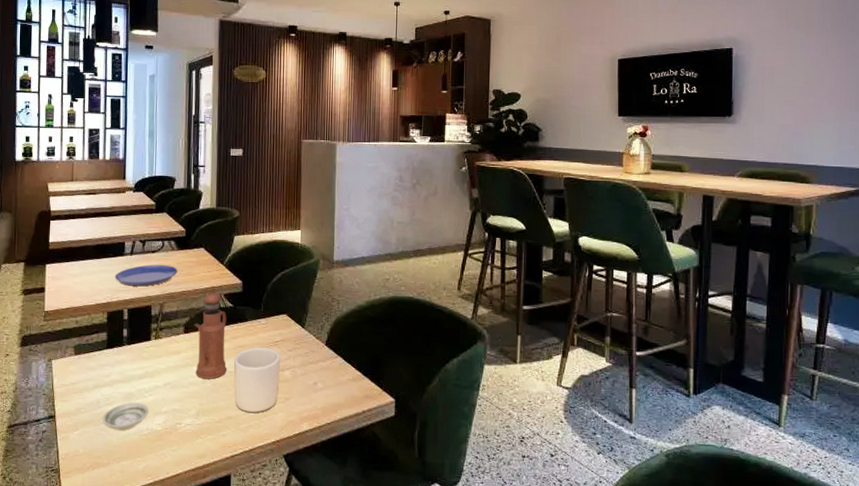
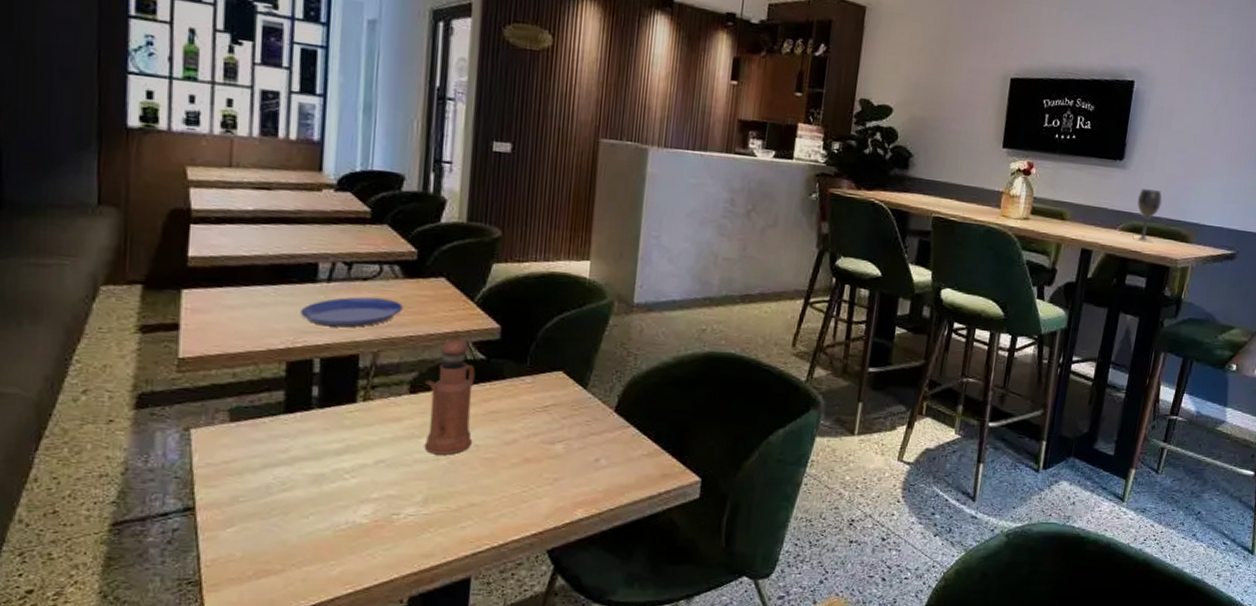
saucer: present [102,402,149,430] -> none [274,486,351,525]
mug: present [233,347,280,414] -> none [481,412,551,499]
wine glass: none [751,139,776,186] -> present [1132,189,1162,243]

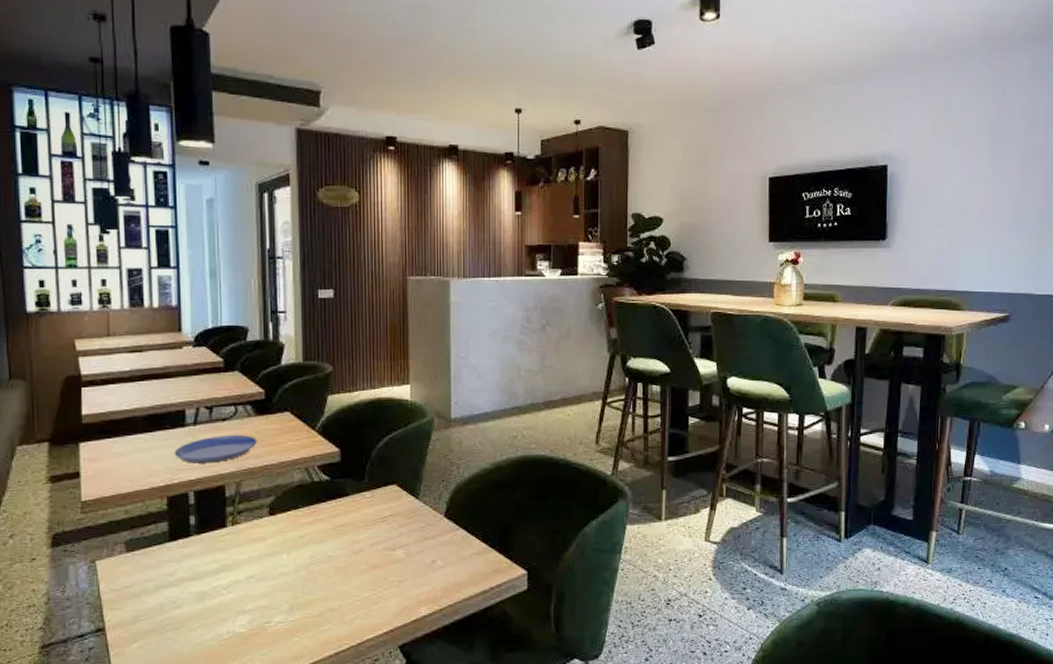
coffeepot: present [424,329,476,455] -> none [281,456,325,567]
wine glass: present [1132,189,1162,243] -> none [904,264,929,314]

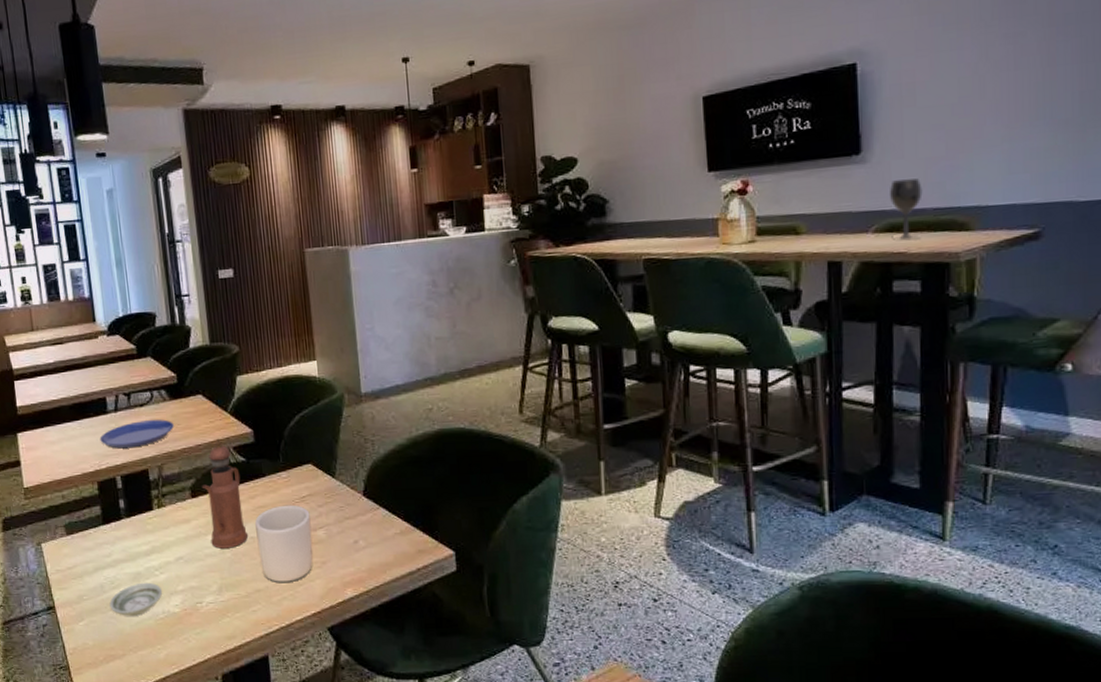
saucer: none [168,602,229,637] -> present [109,582,163,616]
coffeepot: none [281,456,325,567] -> present [201,438,248,549]
mug: none [333,524,391,602] -> present [254,504,313,583]
wine glass: none [904,264,929,314] -> present [889,178,923,242]

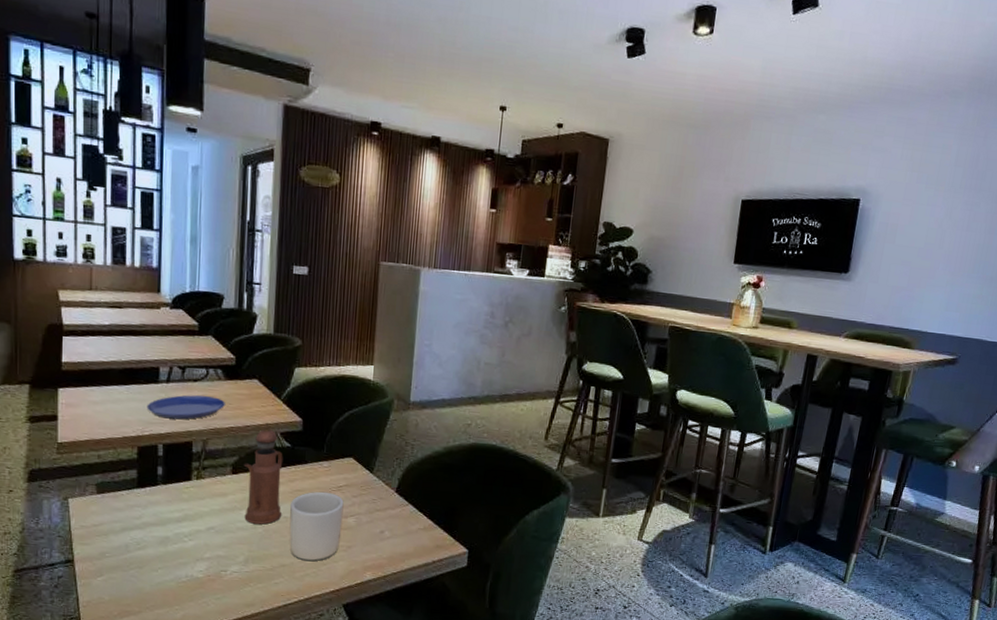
saucer: present [109,582,163,616] -> none [132,546,189,577]
wine glass: present [889,178,923,242] -> none [856,299,886,349]

